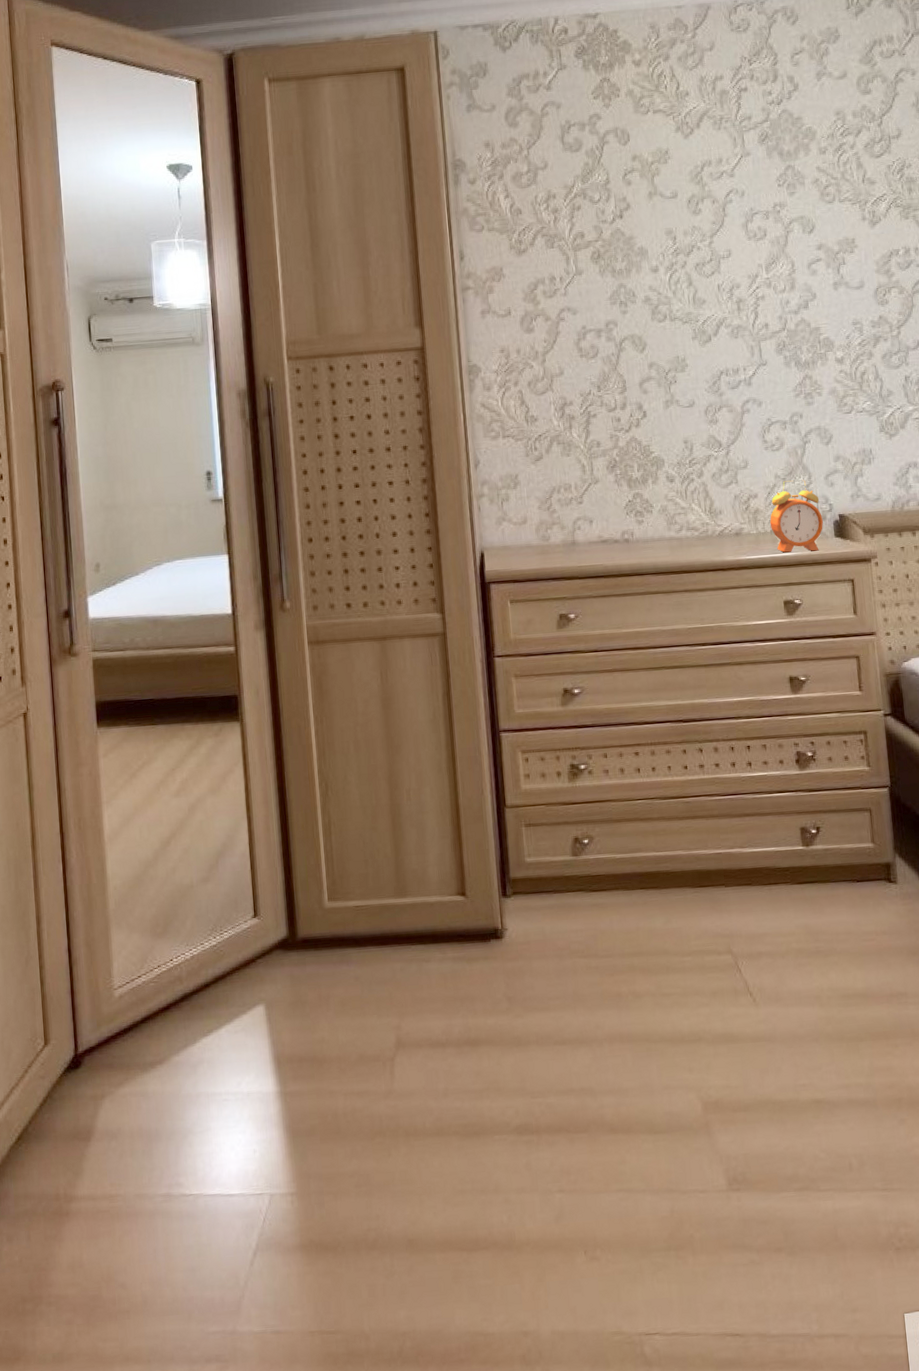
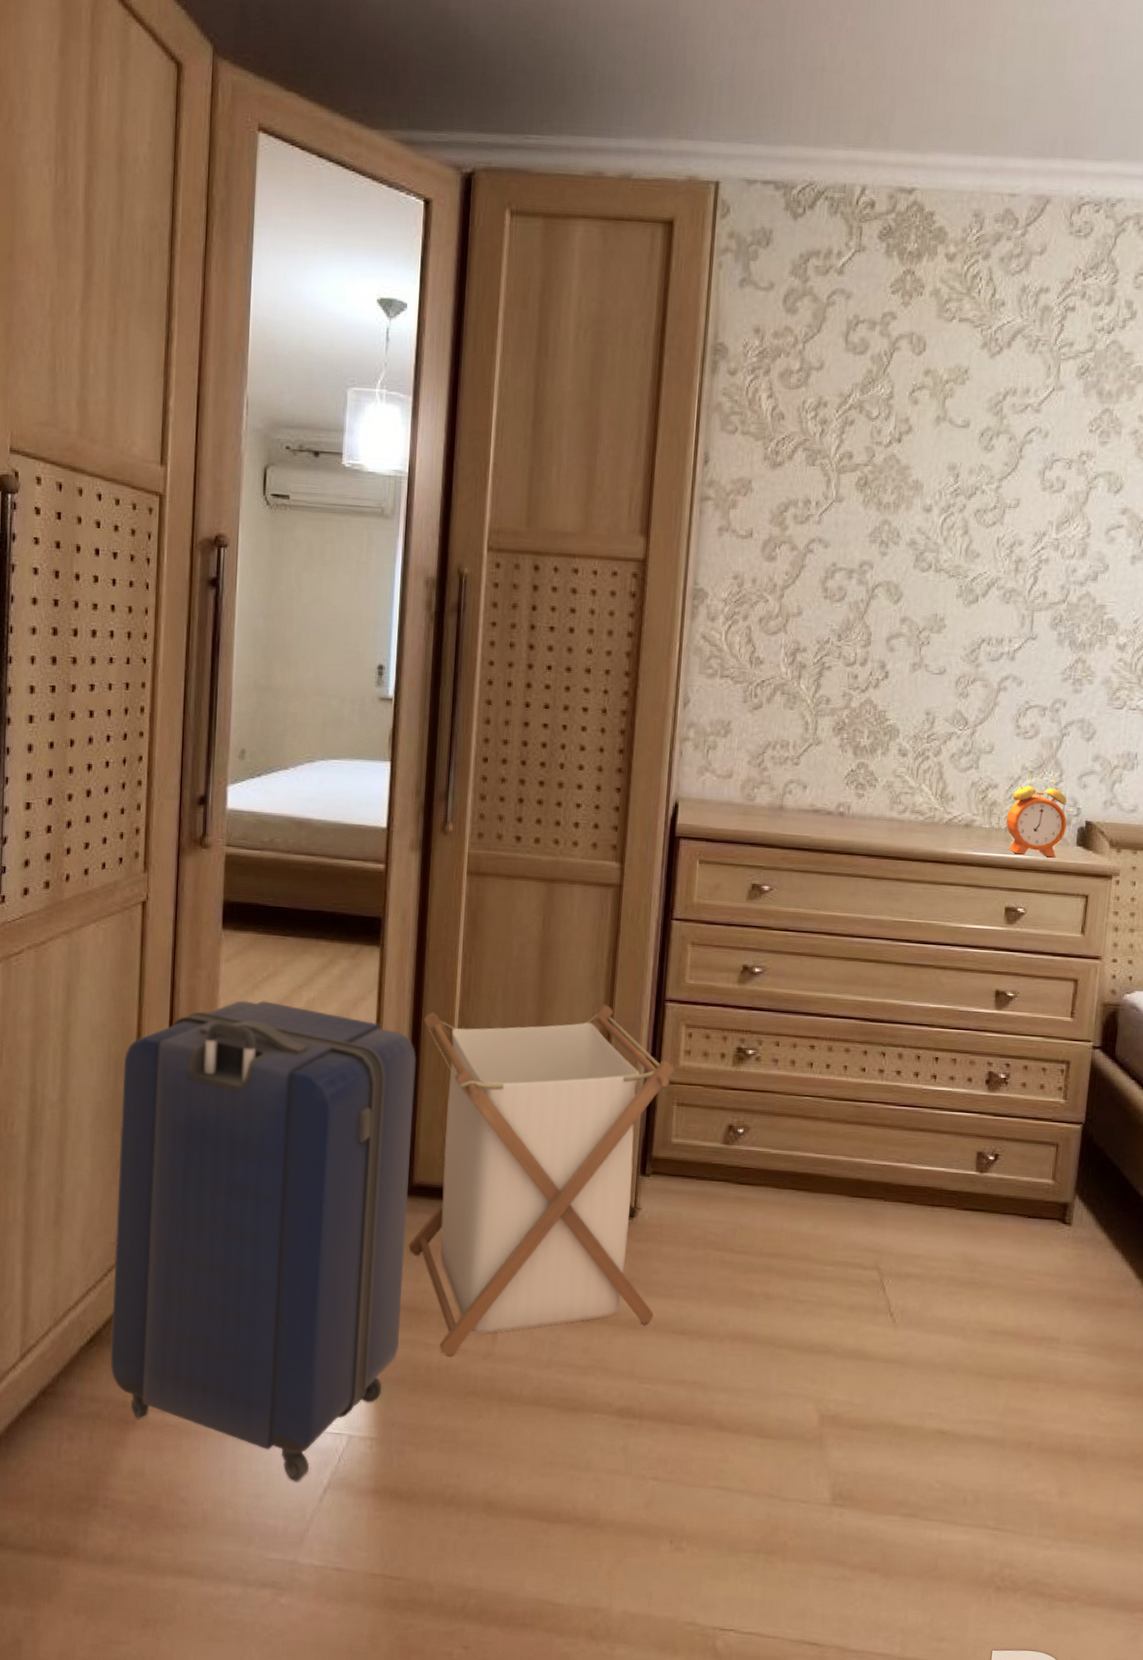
suitcase: none [22,787,306,1250] -> present [110,1000,416,1482]
laundry basket: none [287,743,535,1100] -> present [408,1004,674,1356]

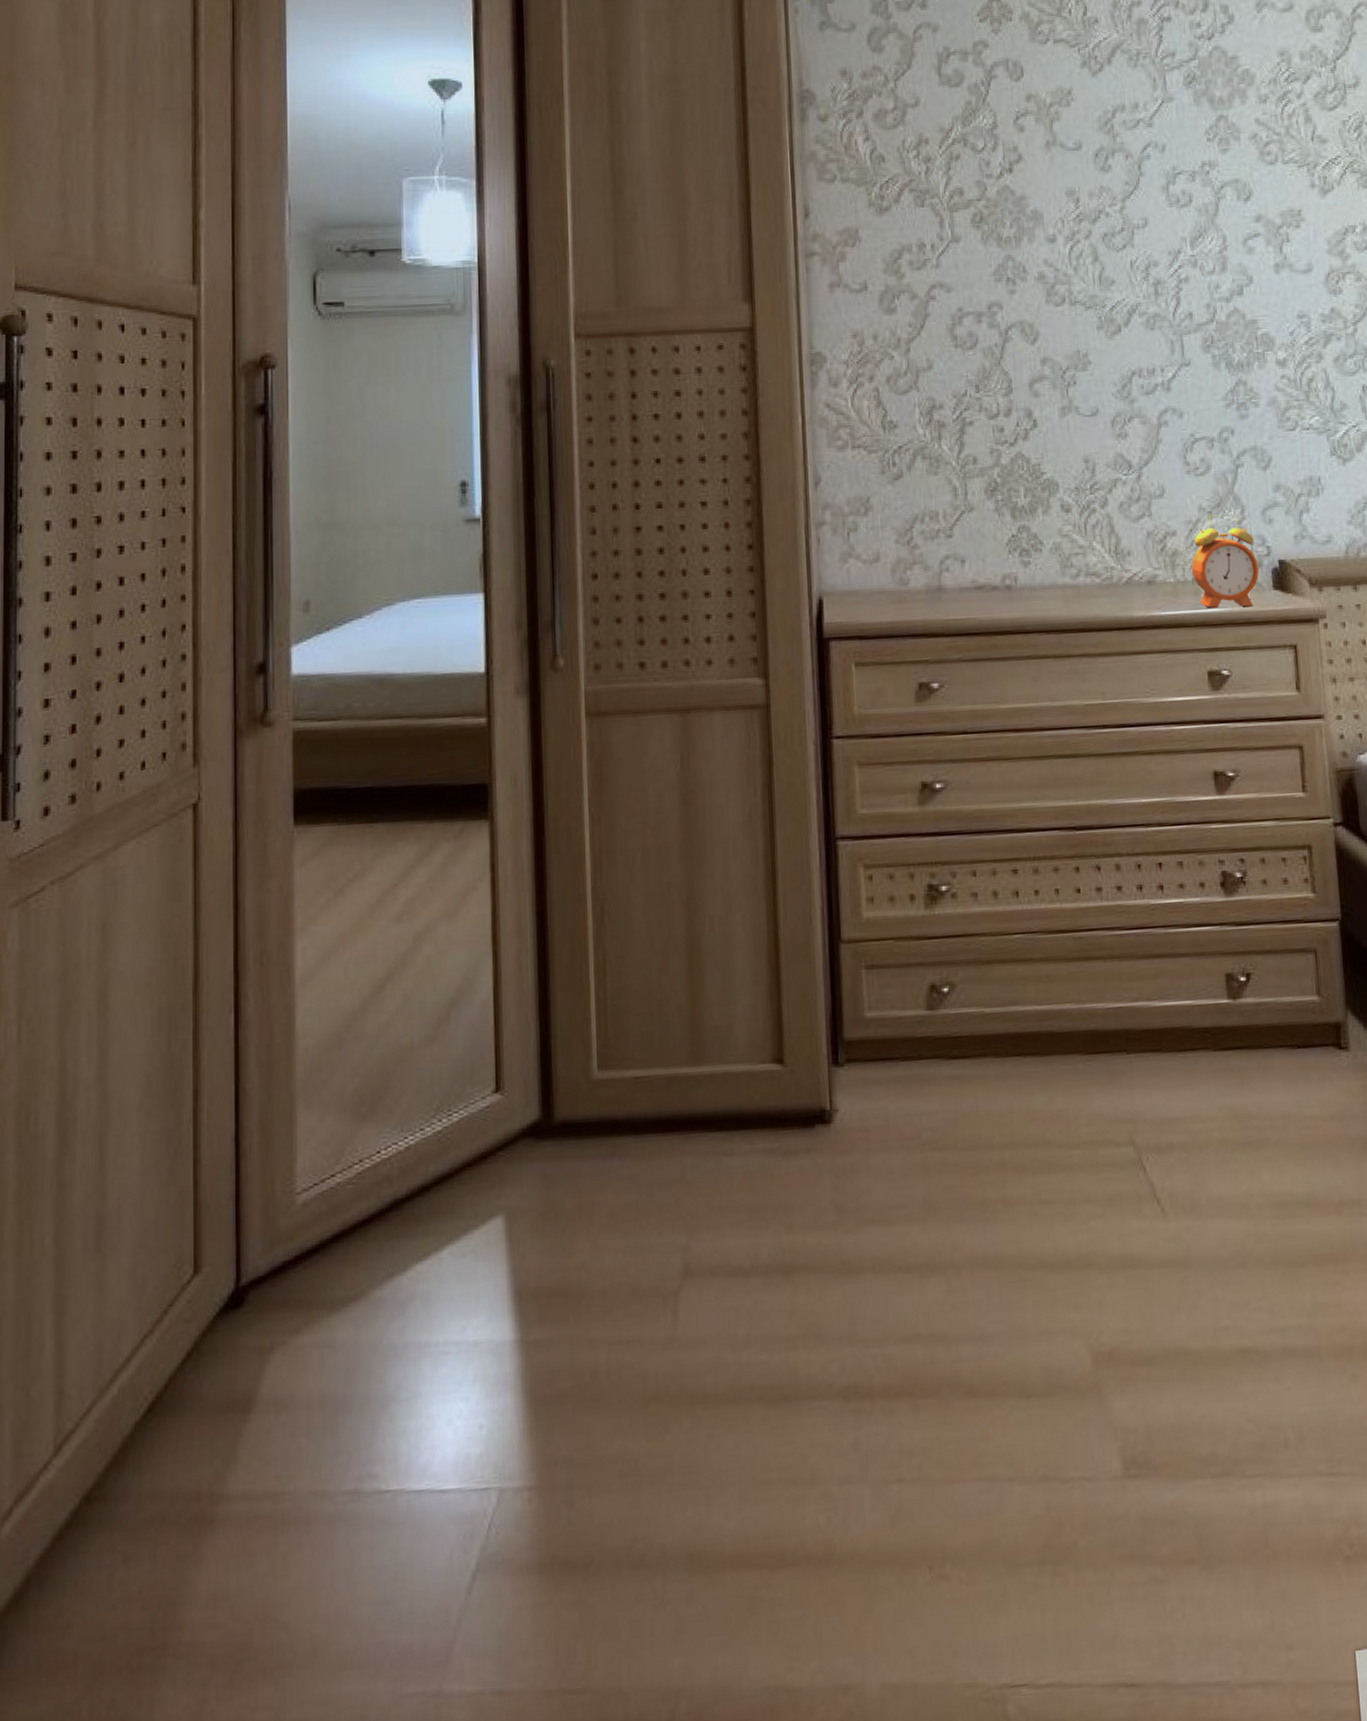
suitcase: present [110,1000,416,1482] -> none [175,909,555,1571]
laundry basket: present [408,1004,674,1356] -> none [549,853,870,1352]

